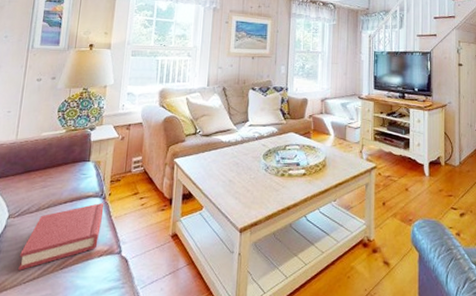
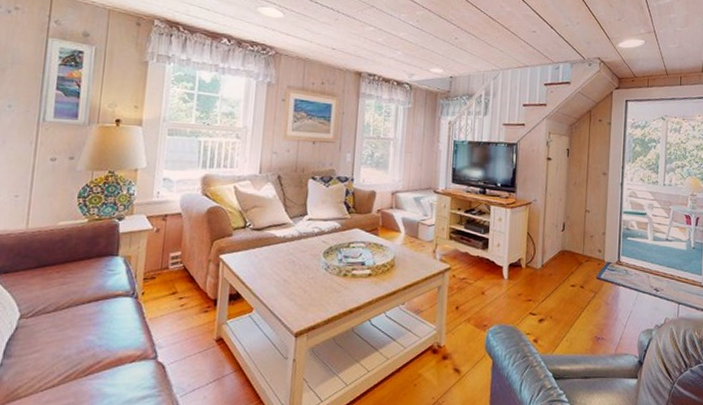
hardback book: present [18,203,104,270] -> none [34,303,137,377]

